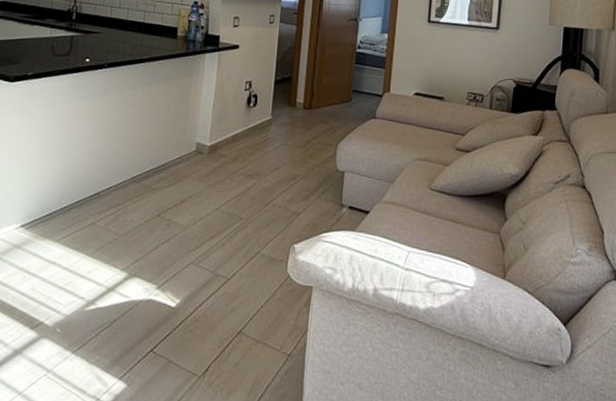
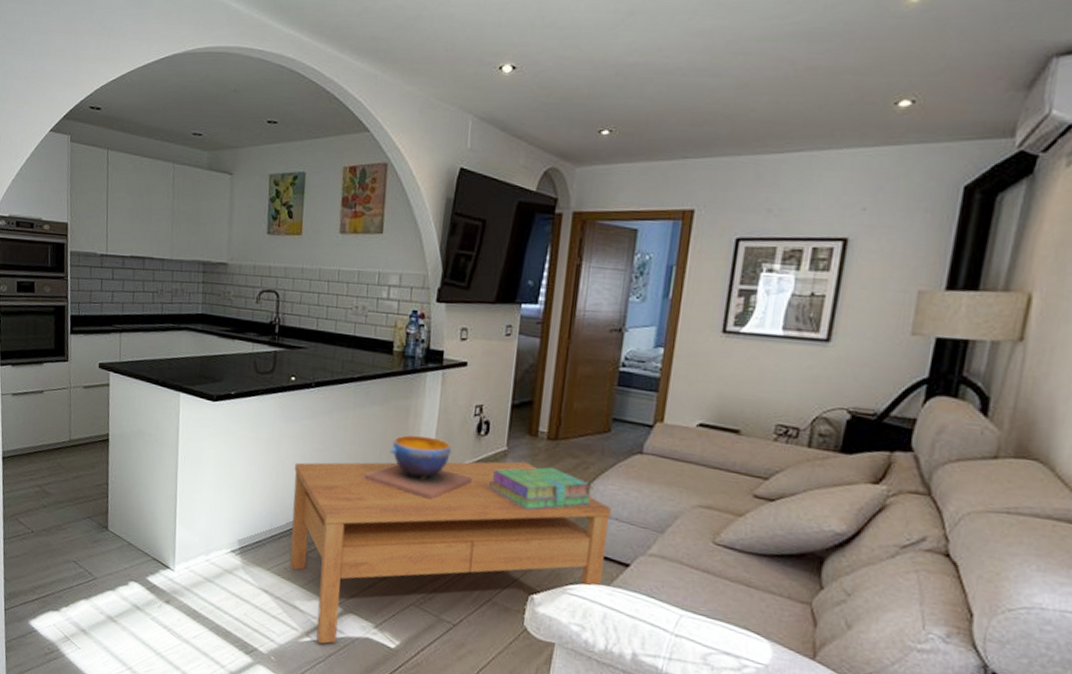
coffee table: none [78,128,355,311] -> present [290,461,612,644]
decorative bowl: none [150,108,244,166] -> present [364,434,473,501]
stack of books: none [257,132,338,170] -> present [489,467,591,511]

